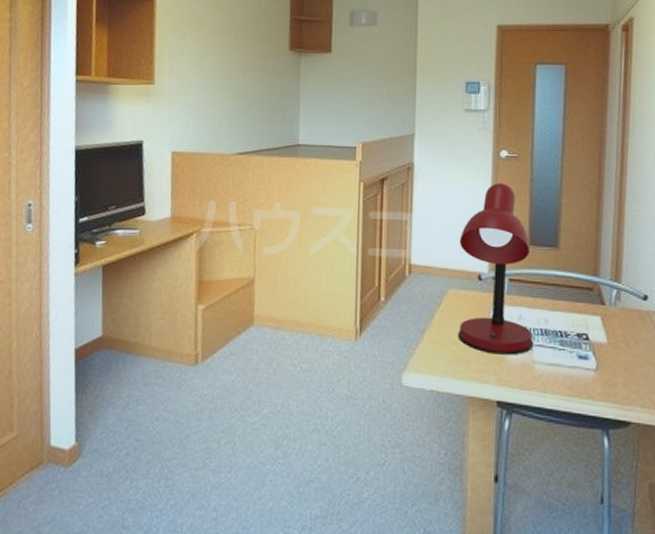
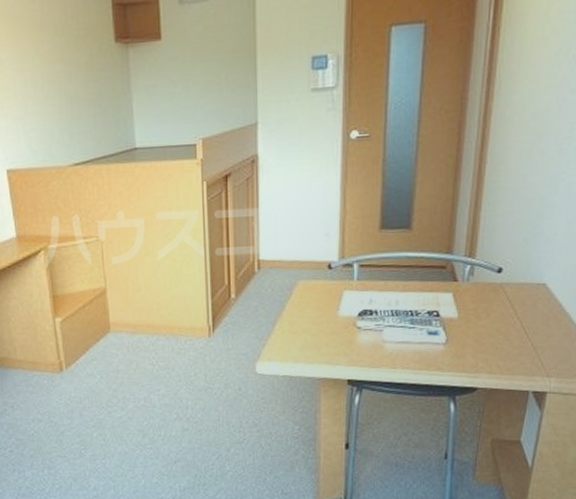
desk lamp: present [458,183,534,355] -> none [308,166,384,338]

